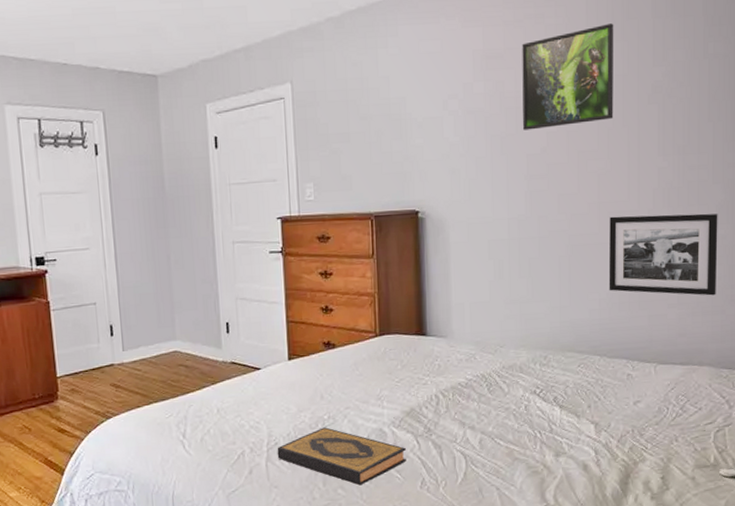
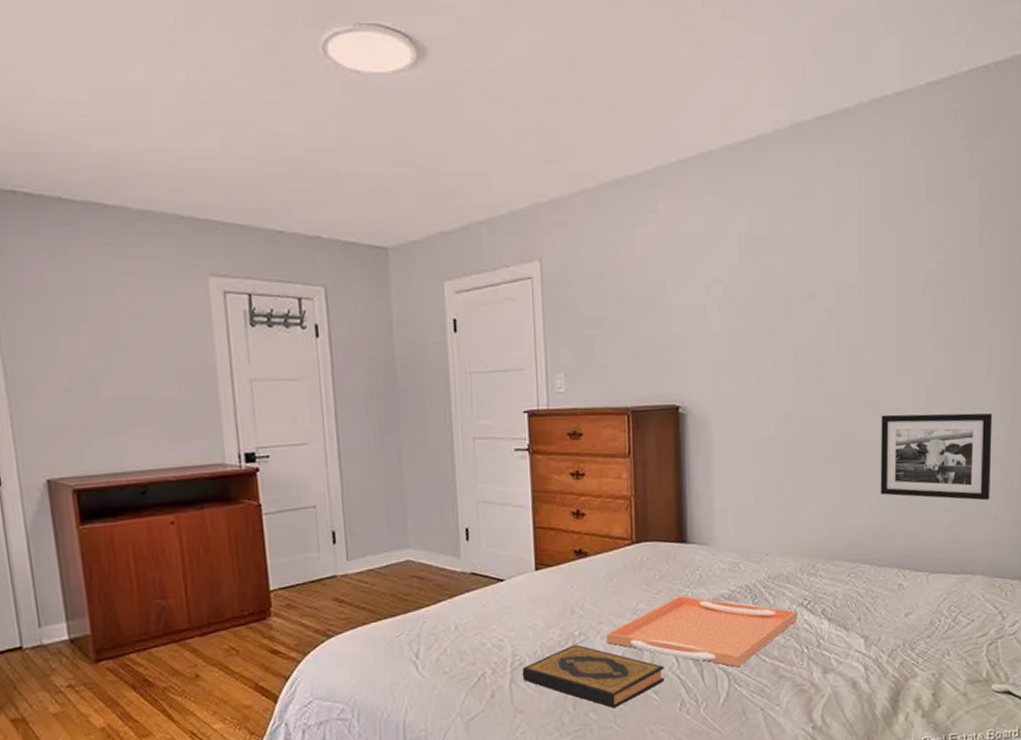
serving tray: none [353,384,530,450] -> present [607,596,797,668]
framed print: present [522,23,614,130] -> none [791,207,888,320]

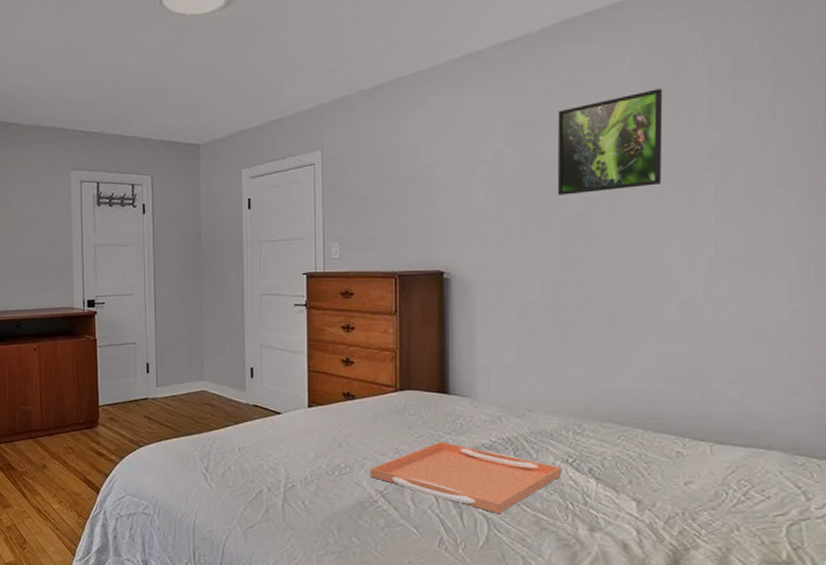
hardback book: present [522,644,664,709] -> none [293,475,424,537]
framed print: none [791,207,888,320] -> present [557,89,663,195]
picture frame: present [880,413,993,501] -> none [655,284,790,374]

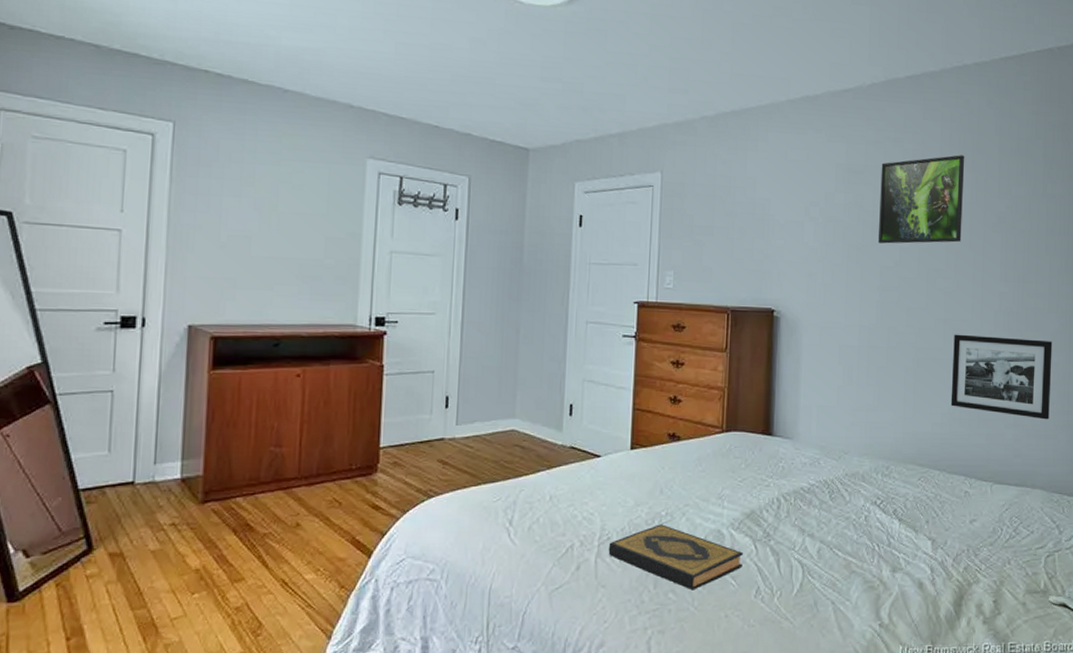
hardback book: none [293,475,424,537] -> present [608,524,743,590]
serving tray: present [370,442,562,514] -> none [691,486,870,560]
picture frame: none [655,284,790,374] -> present [950,334,1053,420]

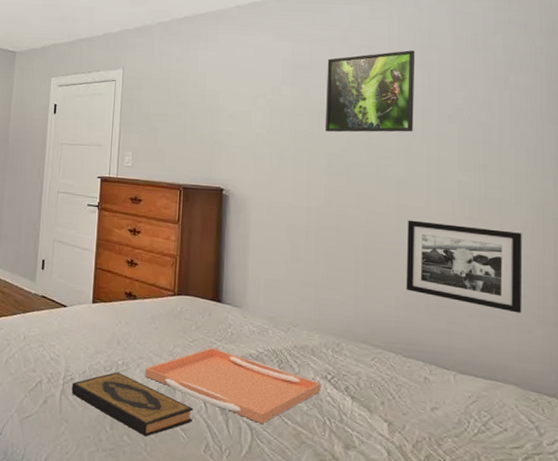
serving tray: none [691,486,870,560] -> present [145,348,321,425]

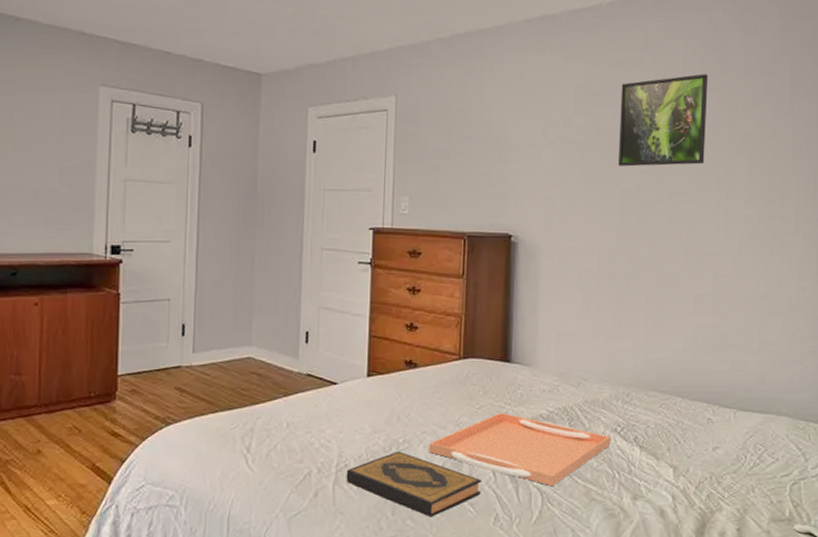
picture frame: present [406,220,523,314] -> none [693,258,799,346]

